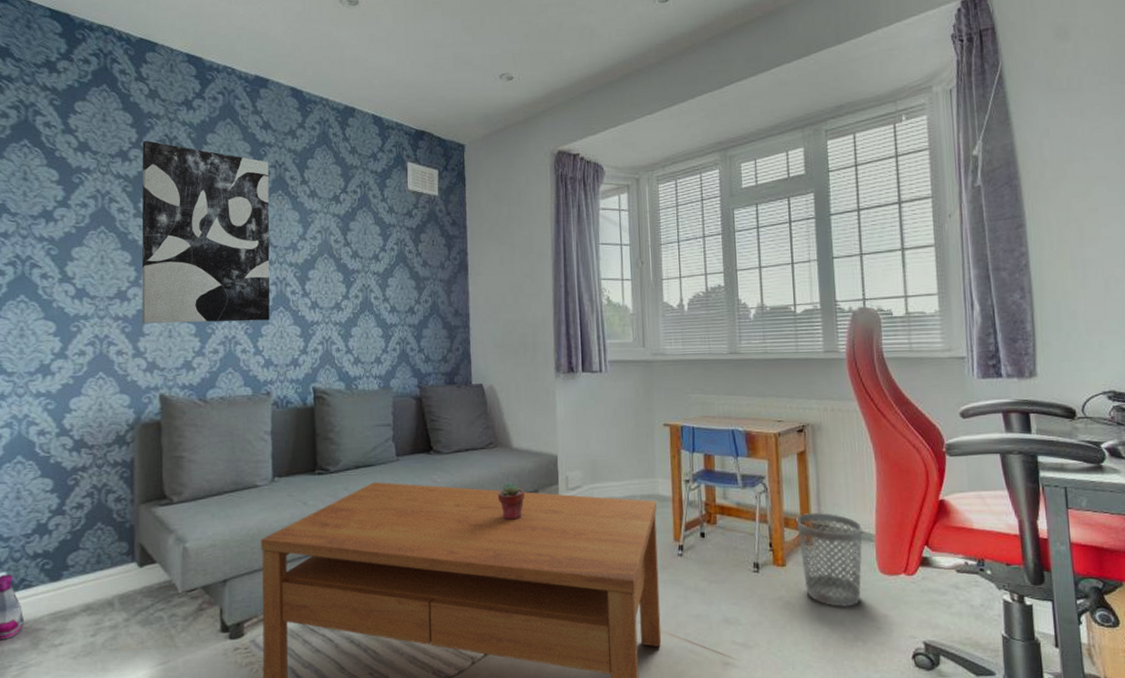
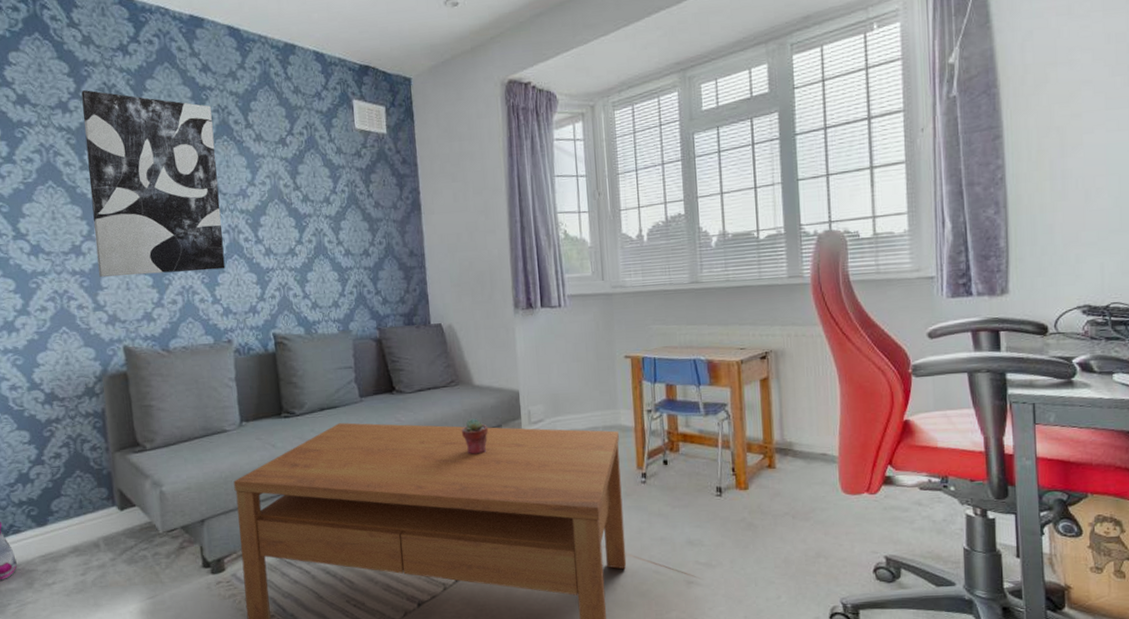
wastebasket: present [796,512,863,607] -> none [759,437,826,526]

